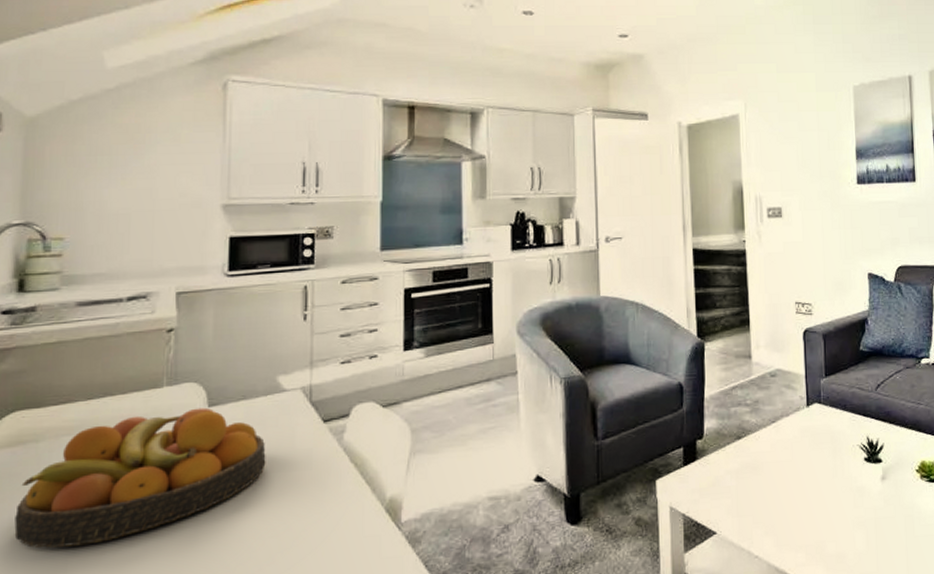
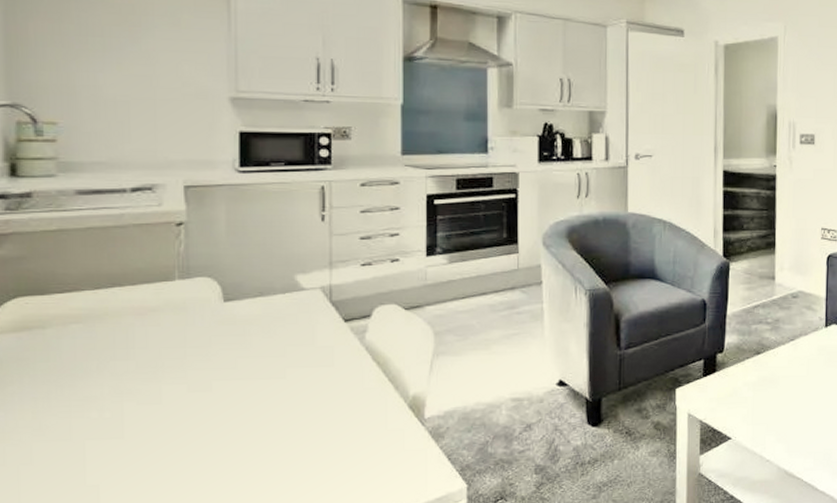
fruit bowl: present [14,407,266,549] -> none [26,302,286,430]

